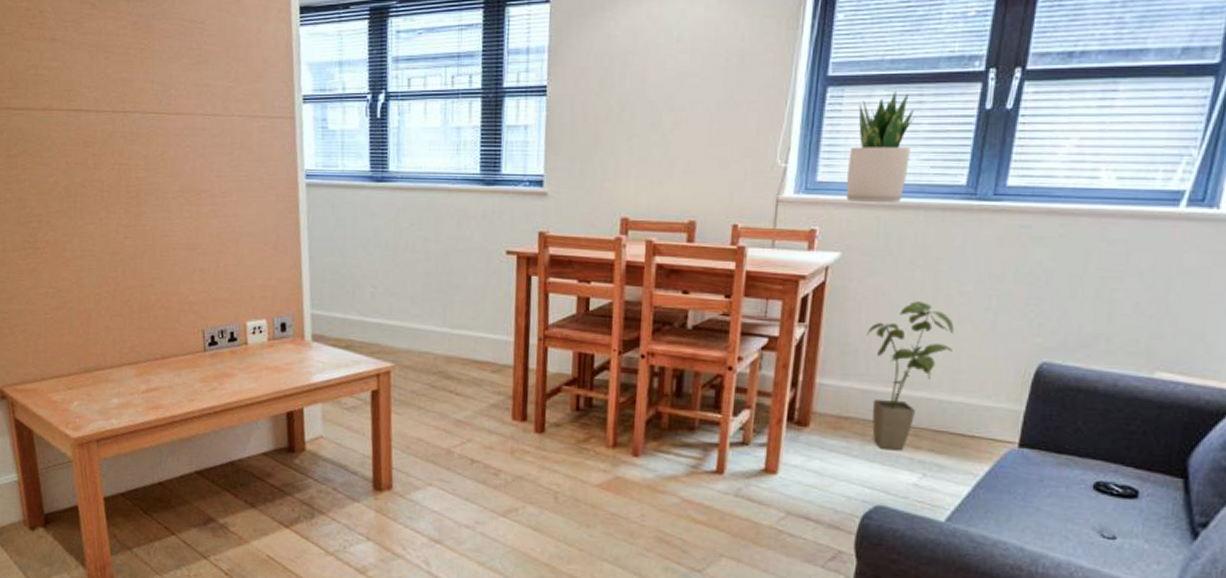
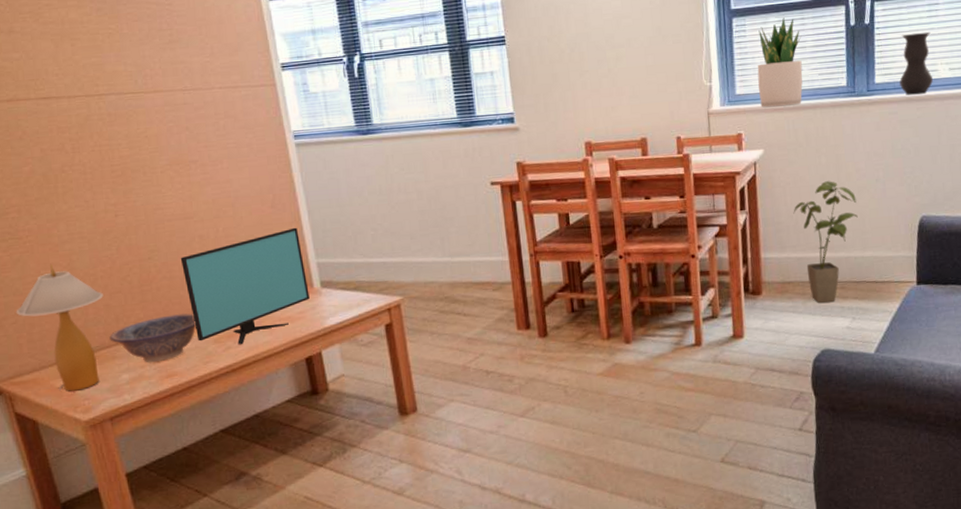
table lamp: none [26,278,105,407] -> present [16,264,103,391]
decorative bowl: none [105,345,186,391] -> present [109,313,196,362]
television: none [179,273,300,388] -> present [180,227,310,345]
vase: none [1041,126,1099,208] -> present [899,31,933,96]

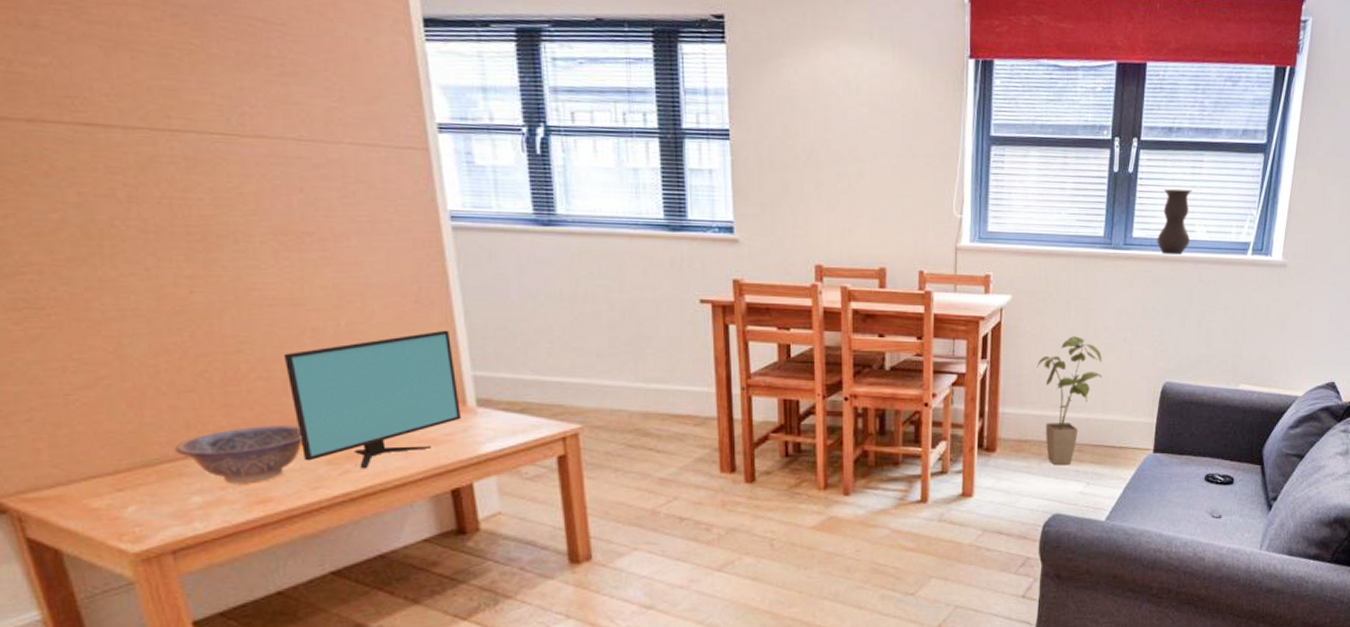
table lamp: present [16,264,103,391] -> none [31,346,168,514]
planter: present [757,18,803,108] -> none [1013,153,1063,251]

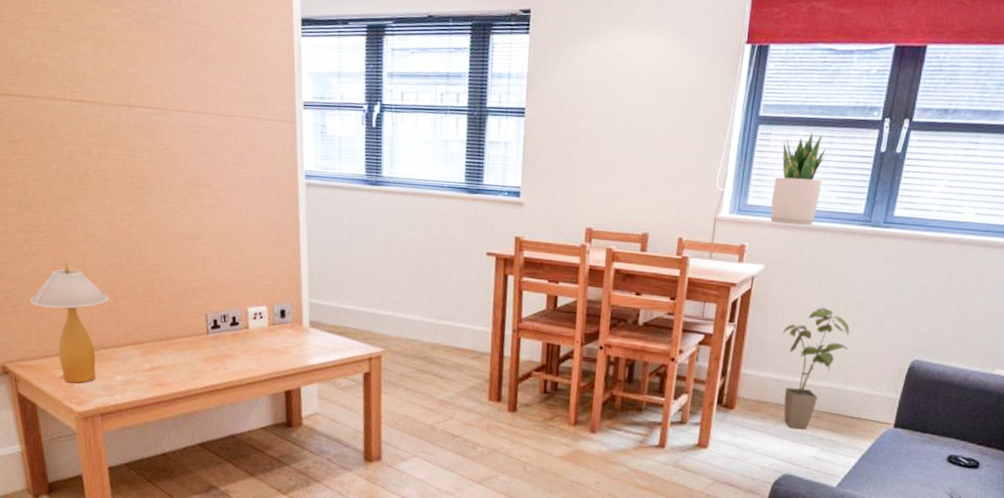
table lamp: none [31,346,168,514] -> present [29,260,109,383]
decorative bowl: present [175,424,302,483] -> none [109,328,189,370]
television: present [283,330,461,469] -> none [183,264,298,368]
planter: none [1013,153,1063,251] -> present [770,133,827,225]
vase: present [1157,188,1192,256] -> none [919,170,964,236]

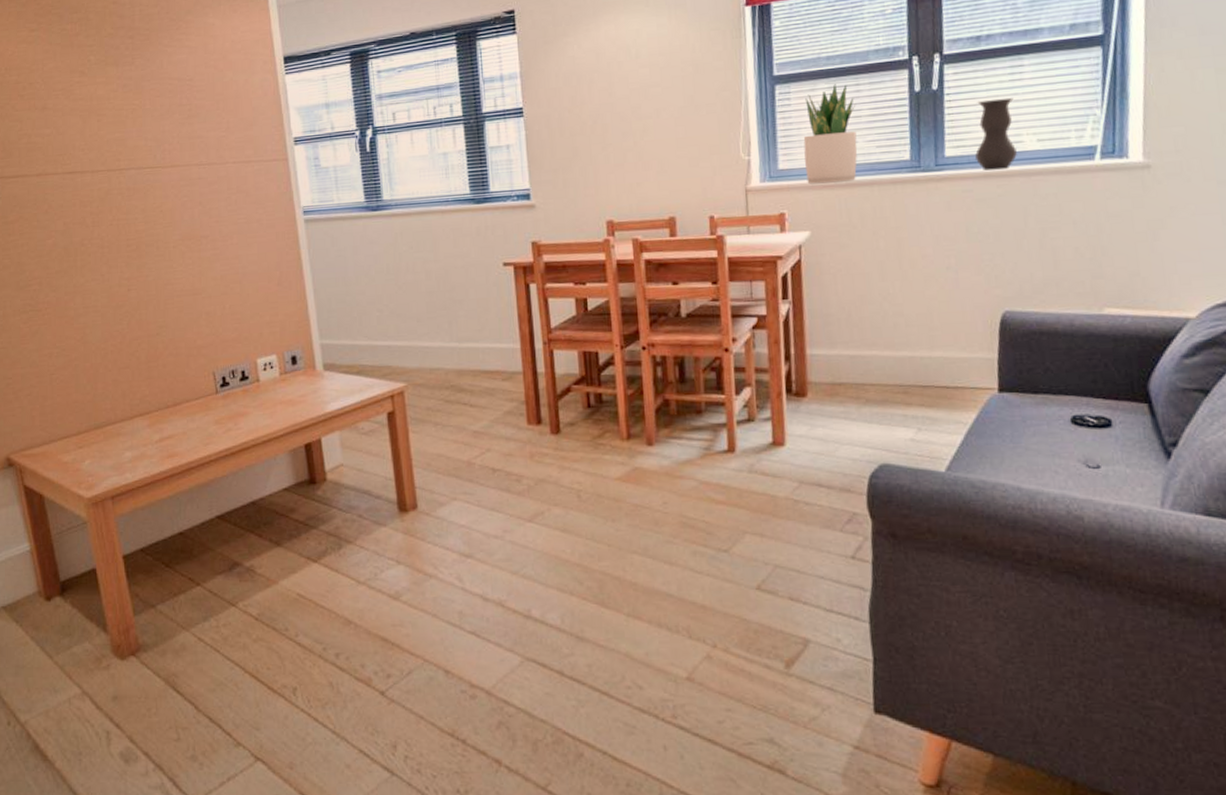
table lamp: present [29,260,109,383] -> none [31,336,112,467]
house plant: present [782,307,850,429] -> none [845,268,924,409]
vase: none [919,170,964,236] -> present [975,97,1017,172]

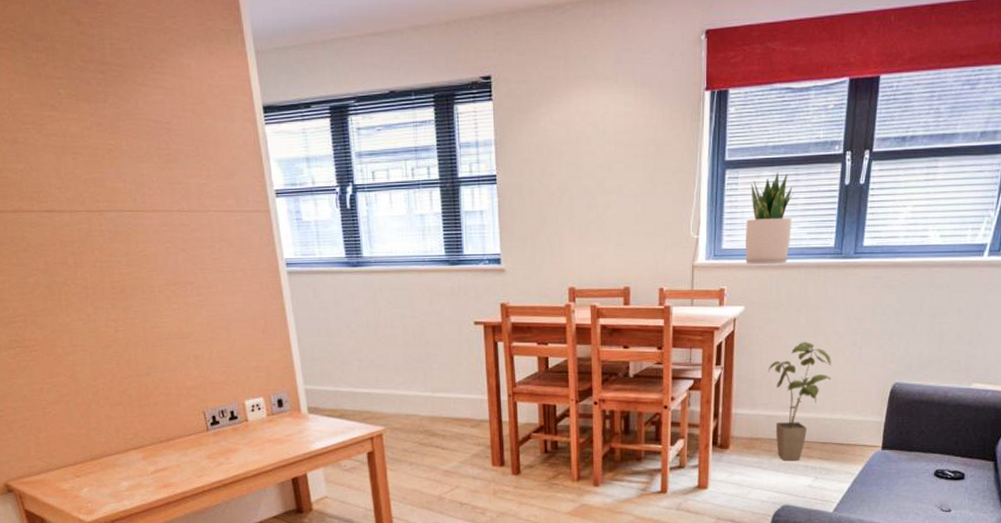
house plant: none [845,268,924,409] -> present [767,342,831,460]
vase: present [975,97,1017,172] -> none [888,195,926,261]

